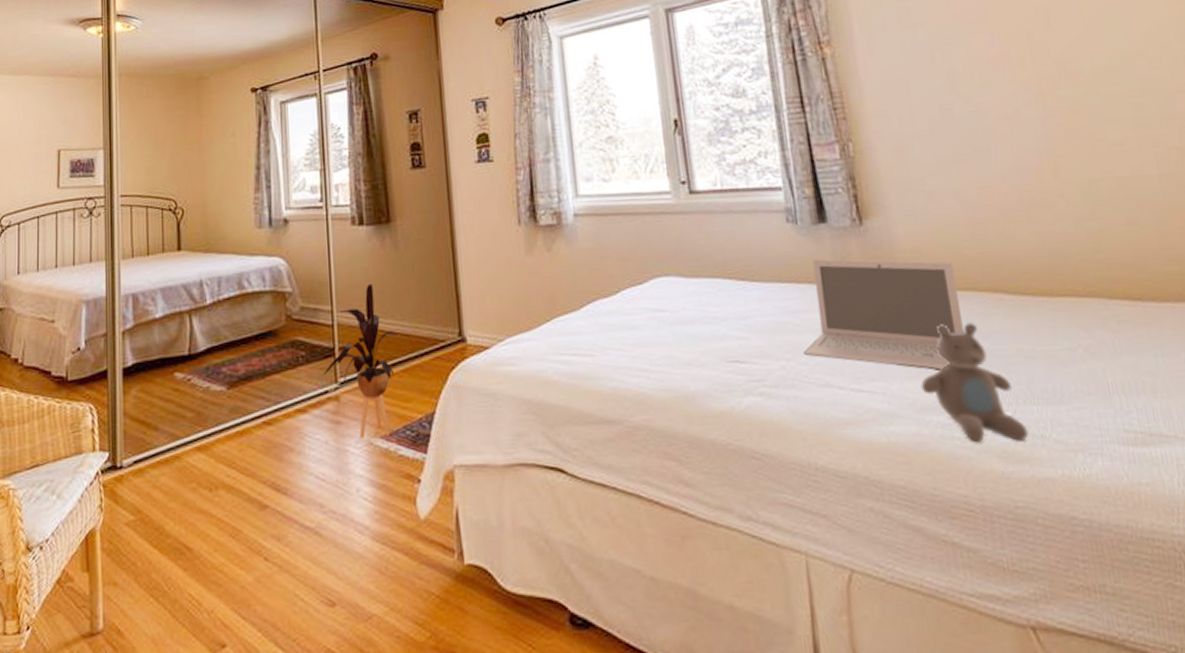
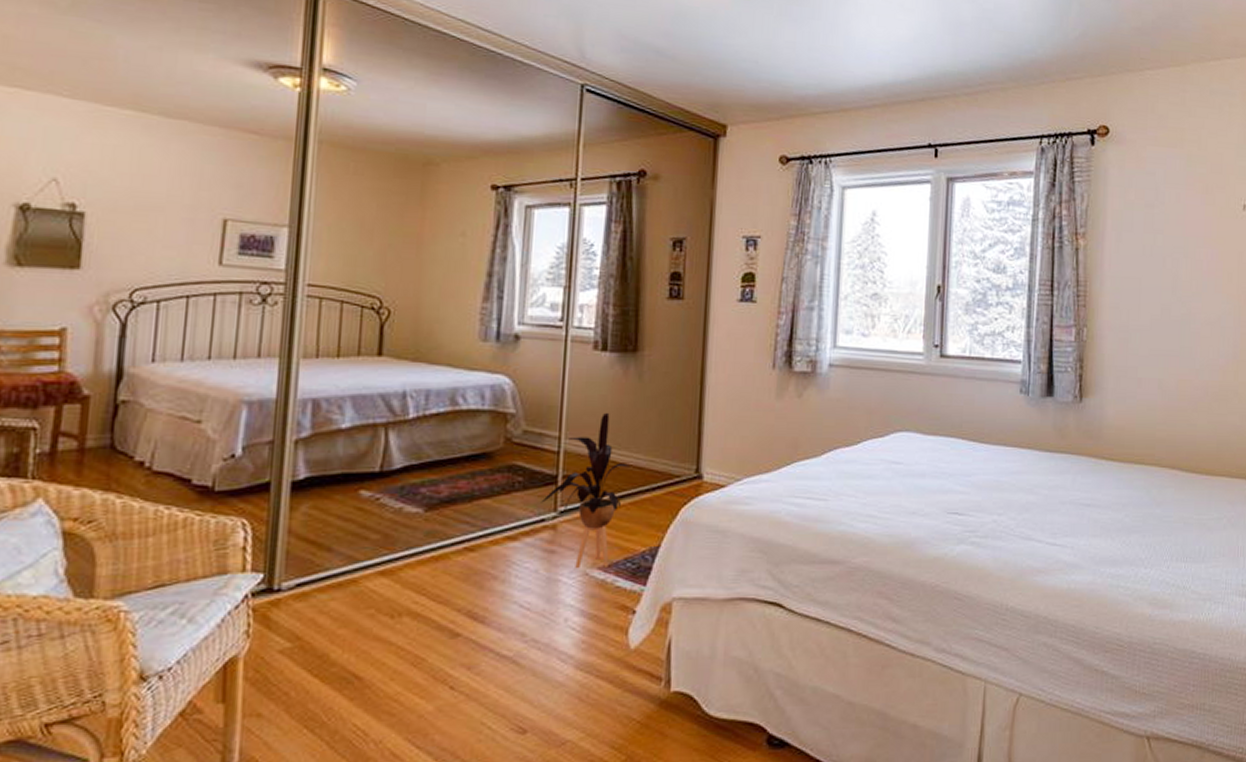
laptop: present [804,259,964,371] -> none [1014,428,1145,530]
stuffed animal: present [920,323,1029,442] -> none [1102,492,1175,591]

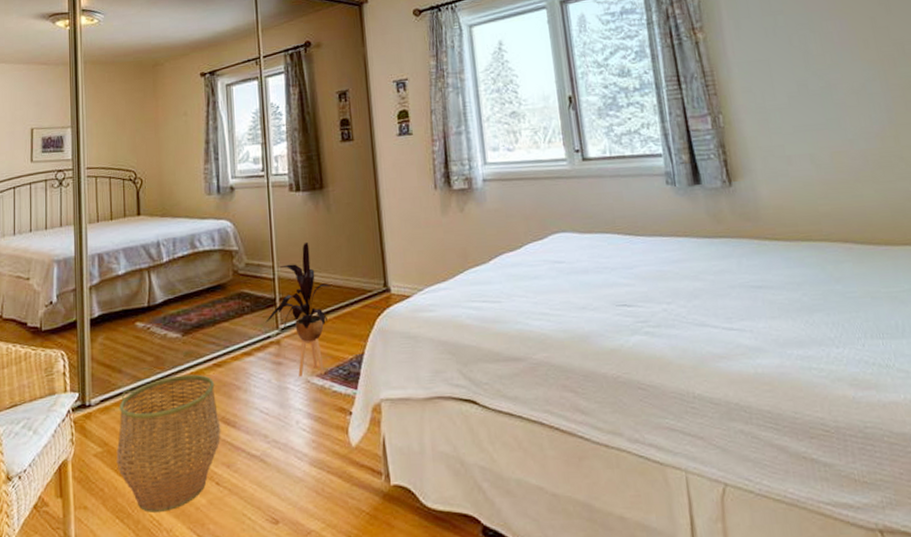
basket: none [312,558,465,721] -> present [116,374,221,512]

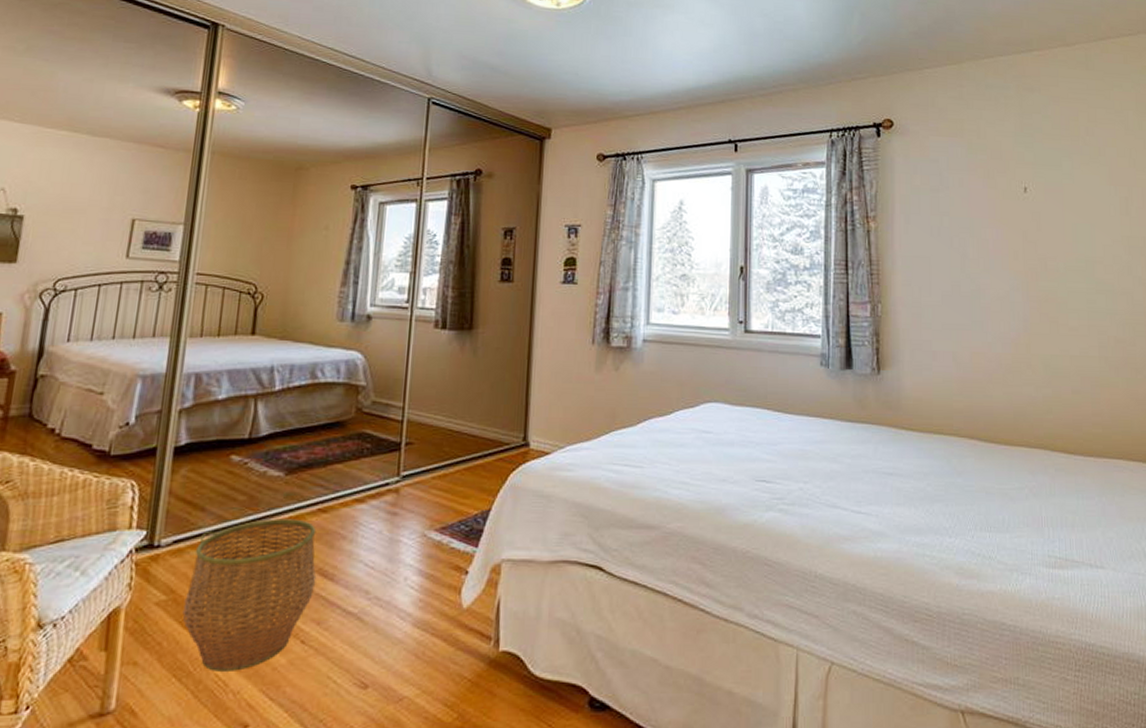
house plant: present [265,241,331,378] -> none [385,384,466,531]

